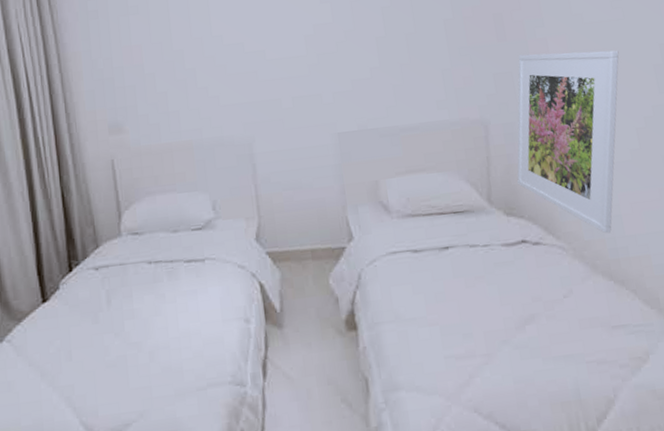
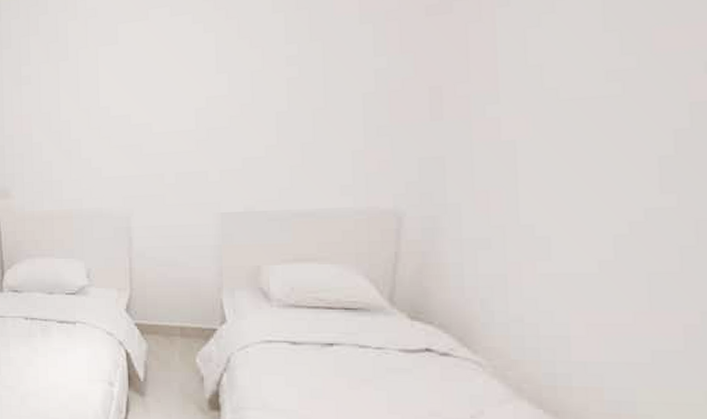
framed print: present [517,50,619,234] -> none [430,135,606,356]

